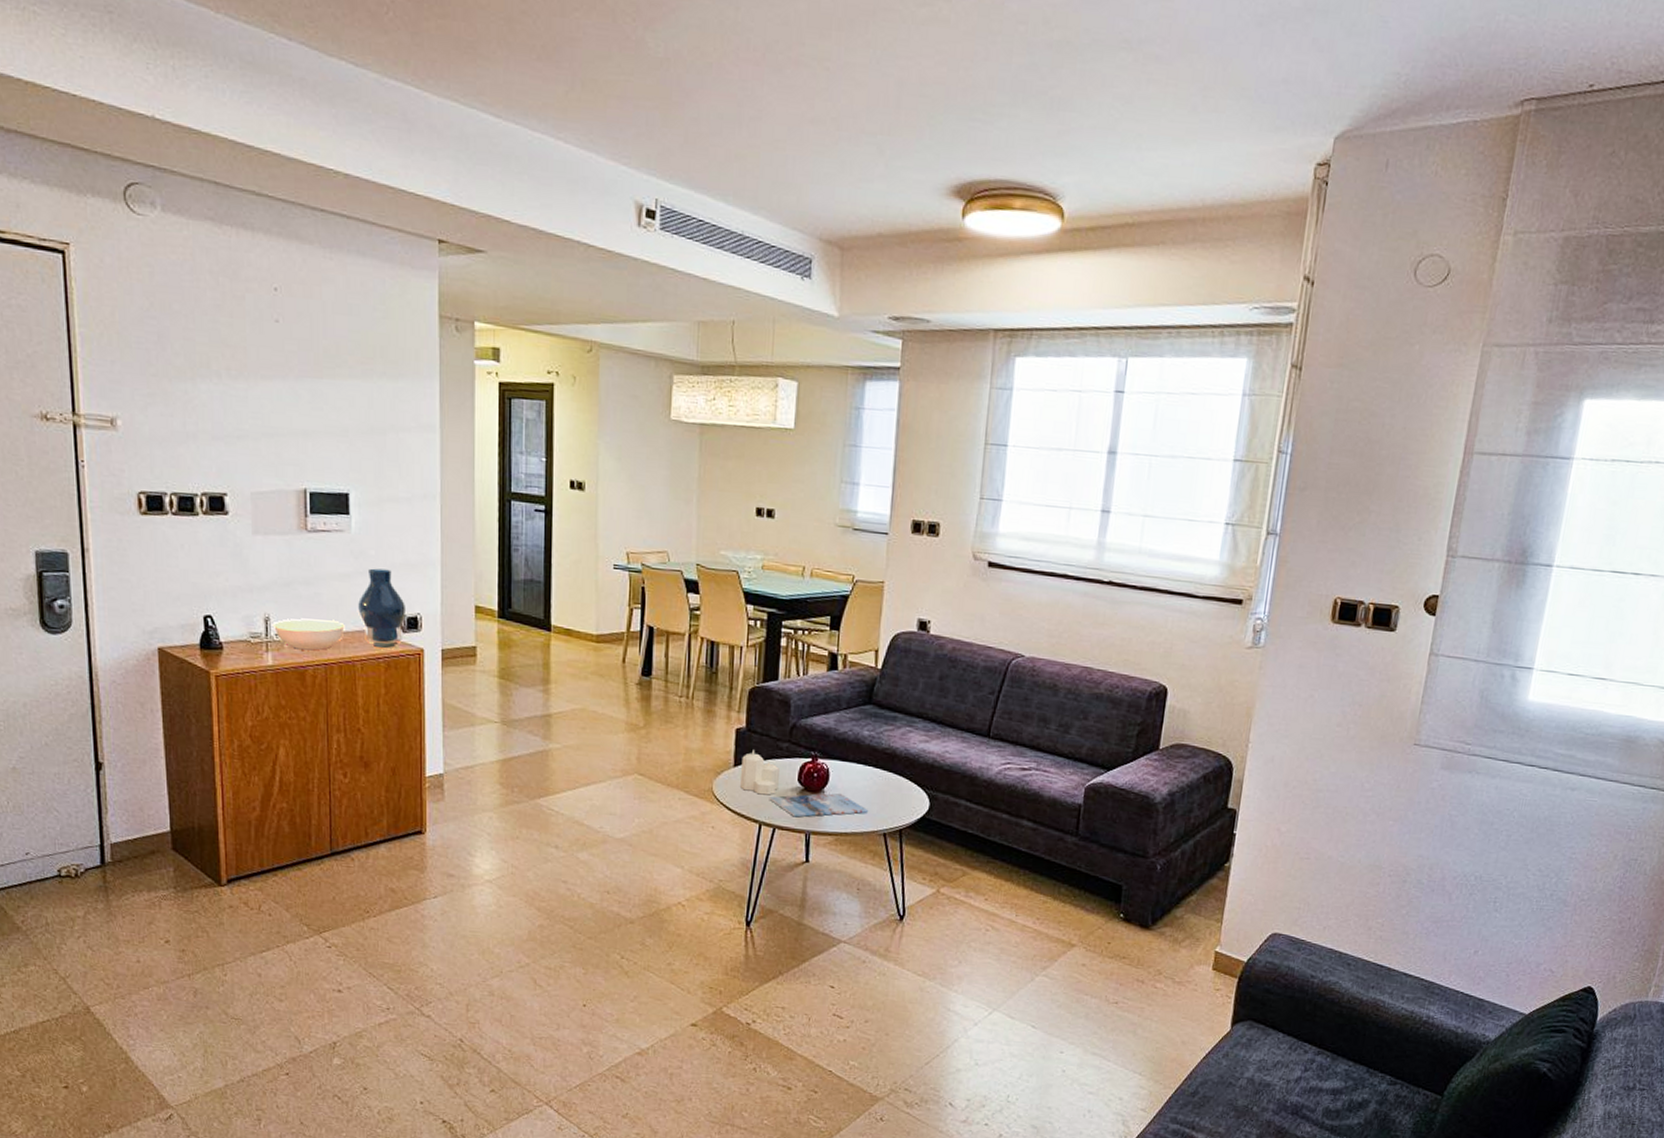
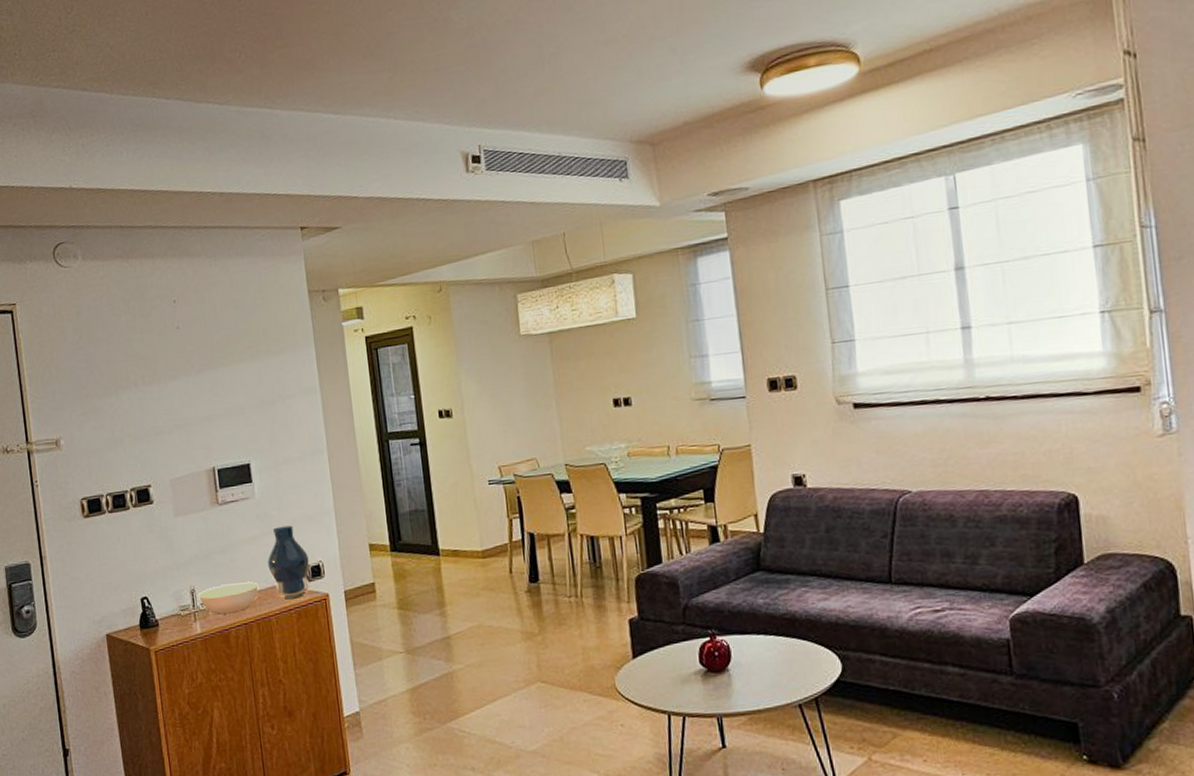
candle: present [740,750,779,796] -> none [639,638,681,684]
magazine: present [769,793,868,818] -> none [673,669,778,702]

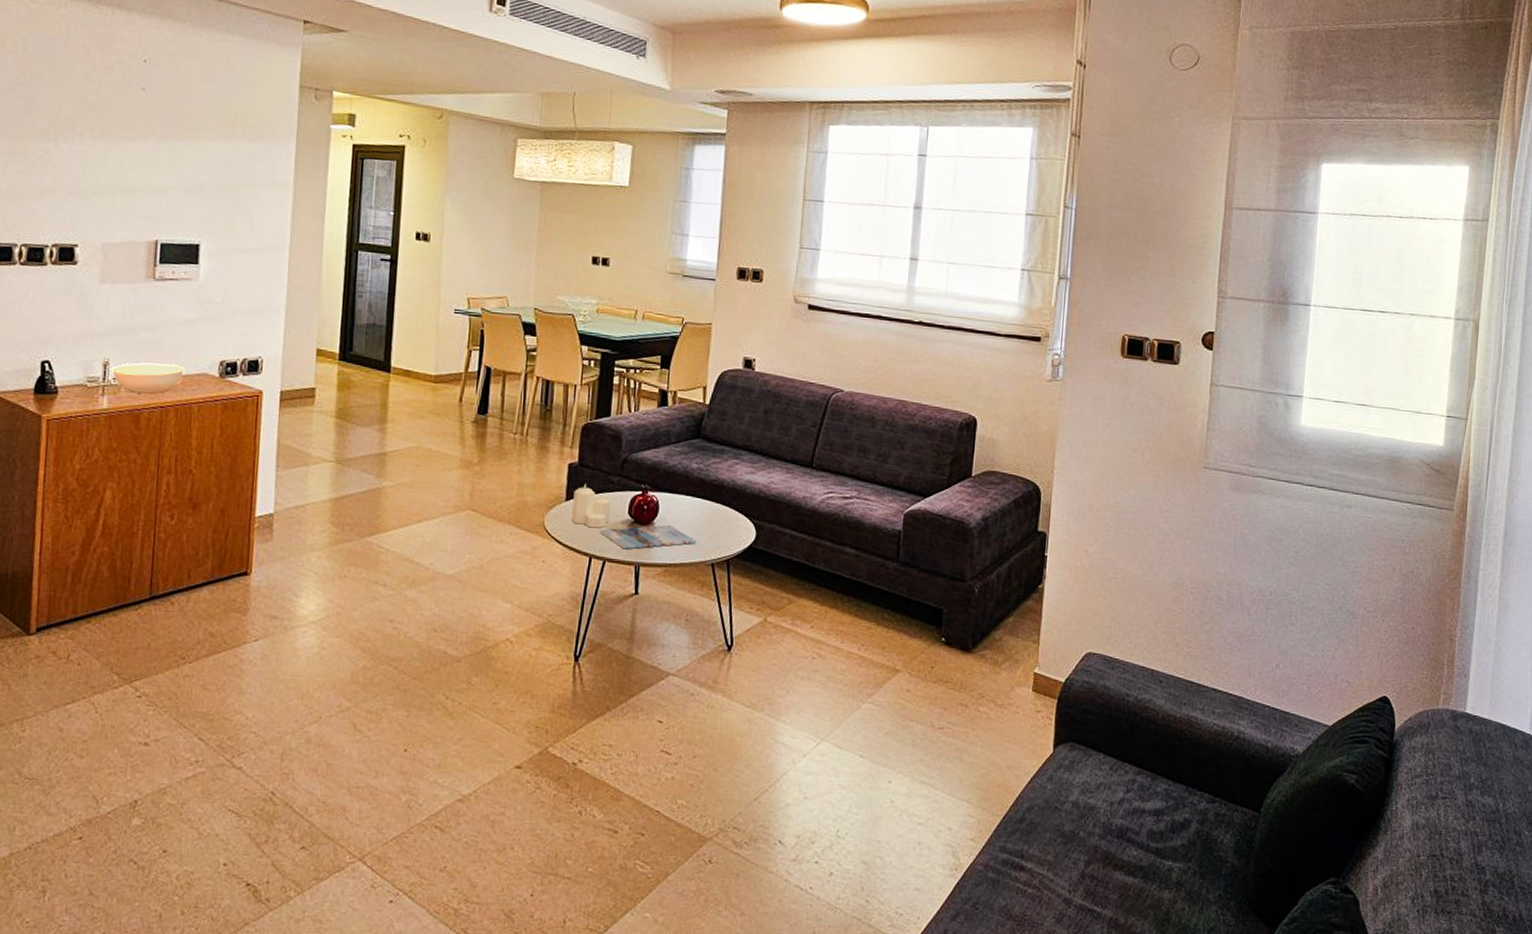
vase: present [267,525,309,601] -> none [199,314,247,391]
candle: none [639,638,681,684] -> present [572,484,610,528]
magazine: none [673,669,778,702] -> present [599,525,696,550]

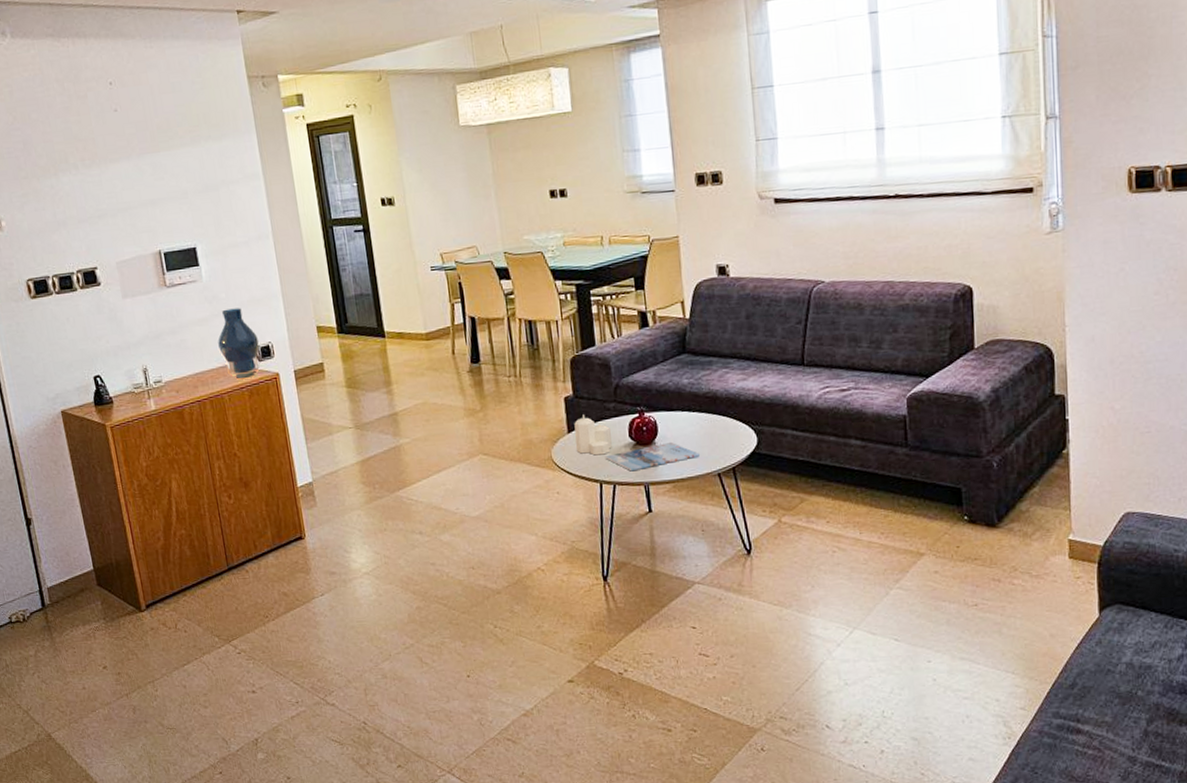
bowl: present [112,363,185,394] -> none [151,361,210,392]
vase: none [199,314,247,391] -> present [218,308,260,380]

